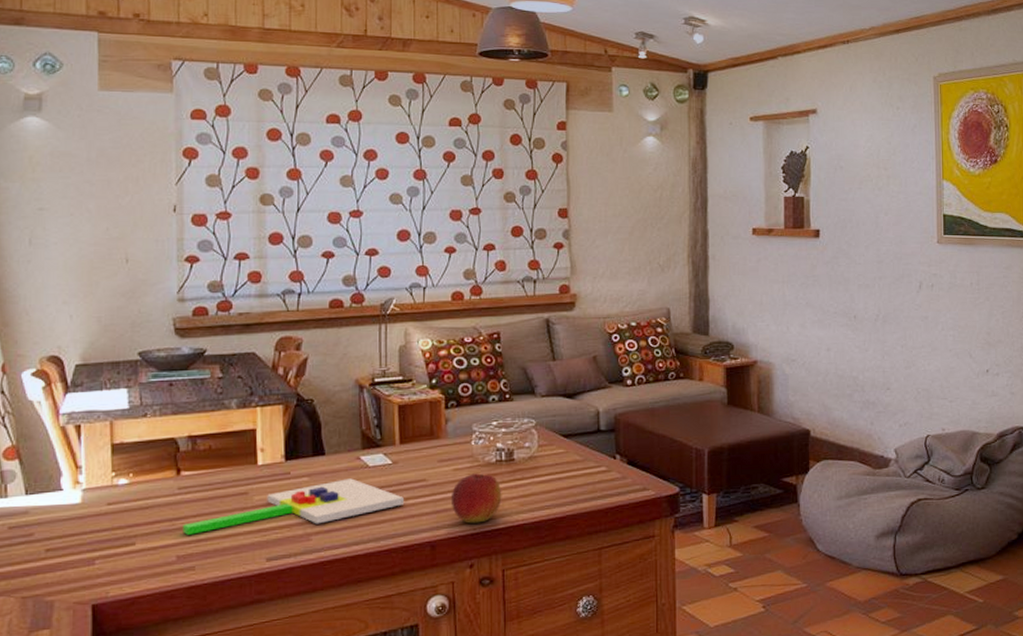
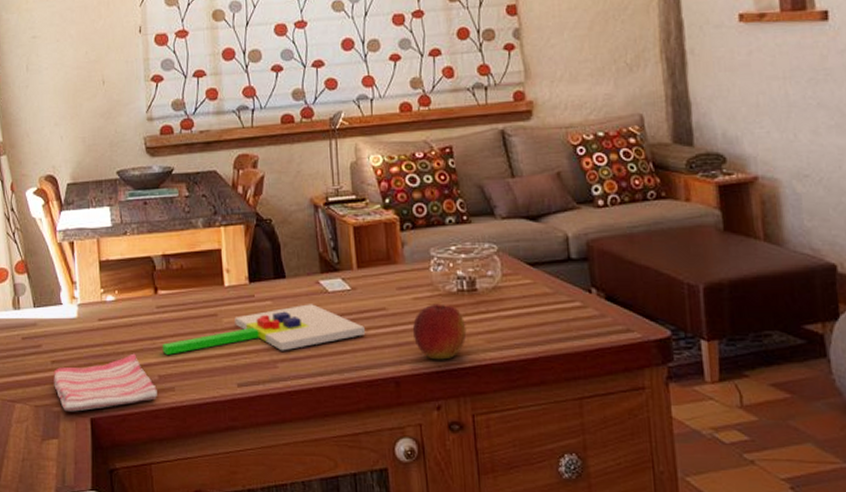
dish towel: none [47,535,174,600] -> present [53,353,157,412]

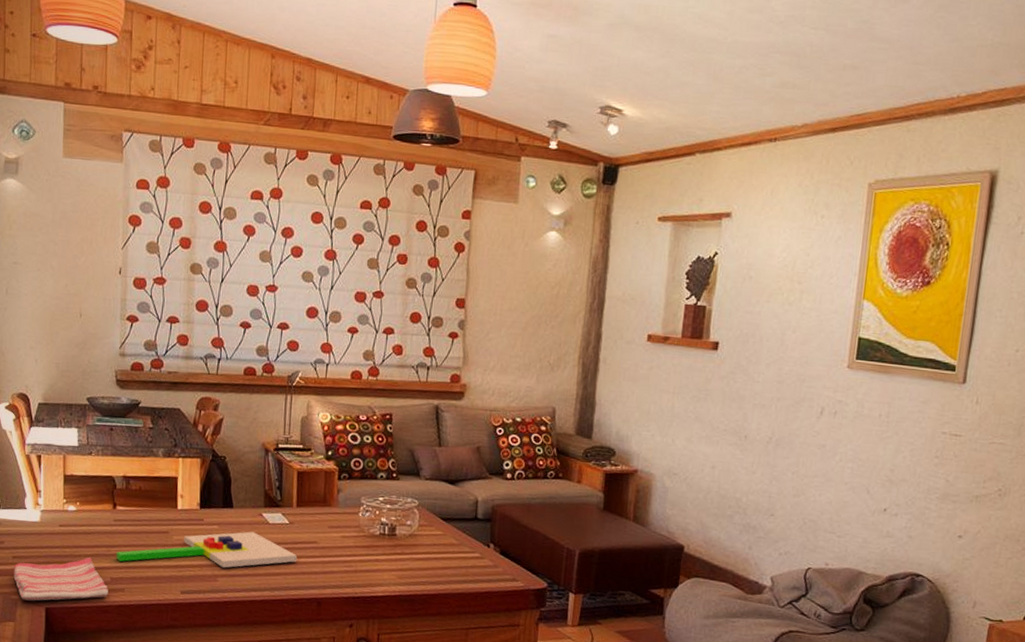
apple: present [412,303,467,360] -> none [337,542,383,589]

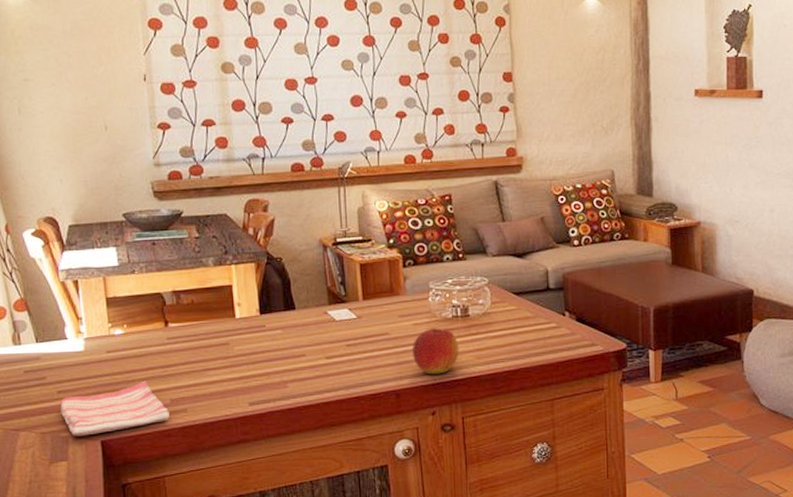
chopping board: present [116,531,298,568] -> none [173,331,370,381]
apple: none [337,542,383,589] -> present [412,328,459,375]

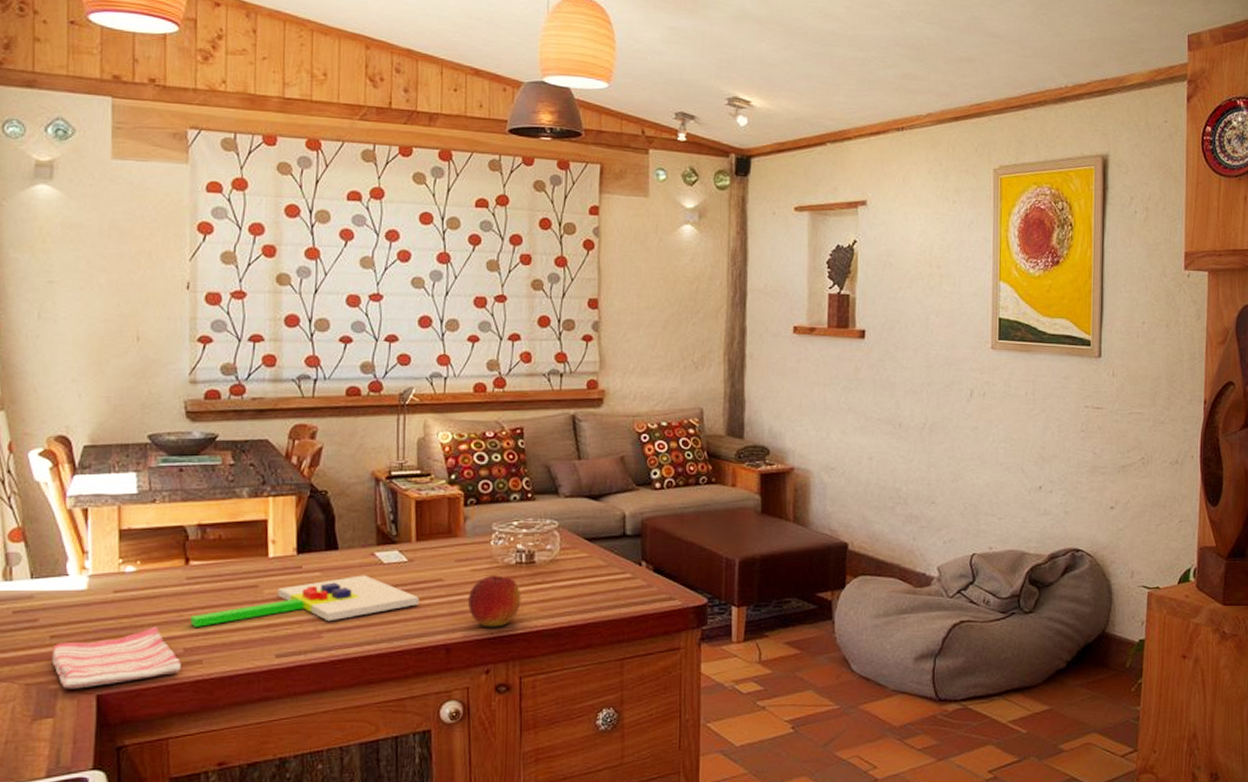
chopping board: none [173,331,370,381] -> present [190,575,420,627]

